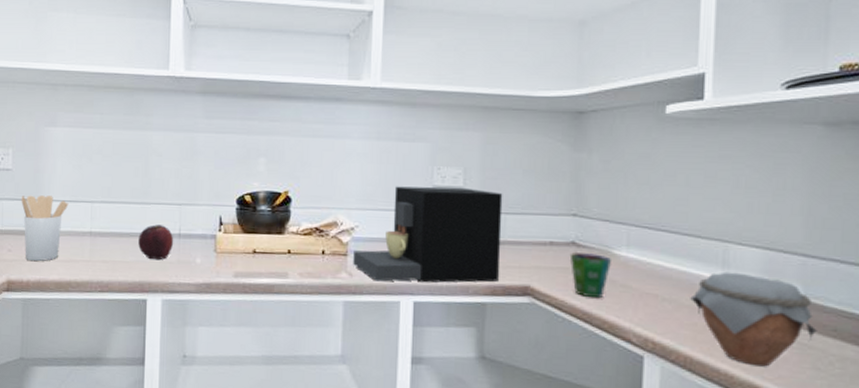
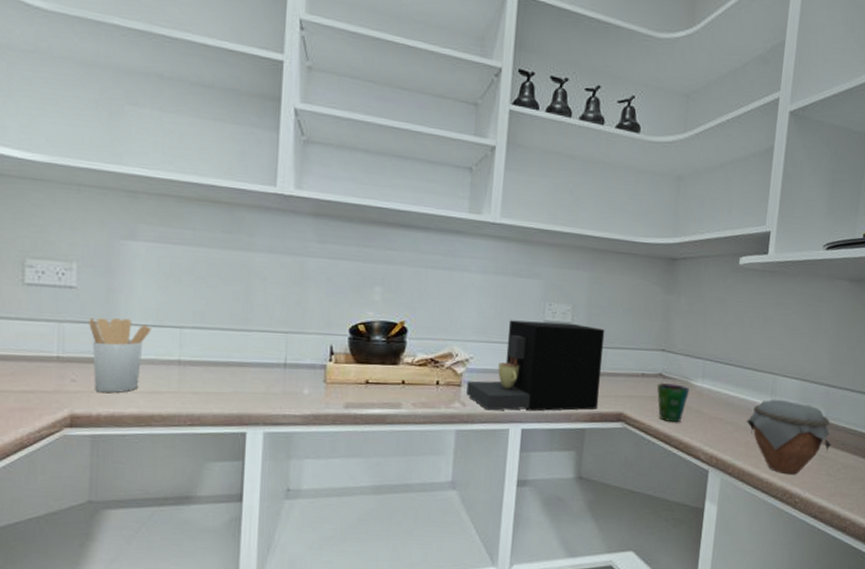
fruit: present [138,224,174,261] -> none [237,353,279,392]

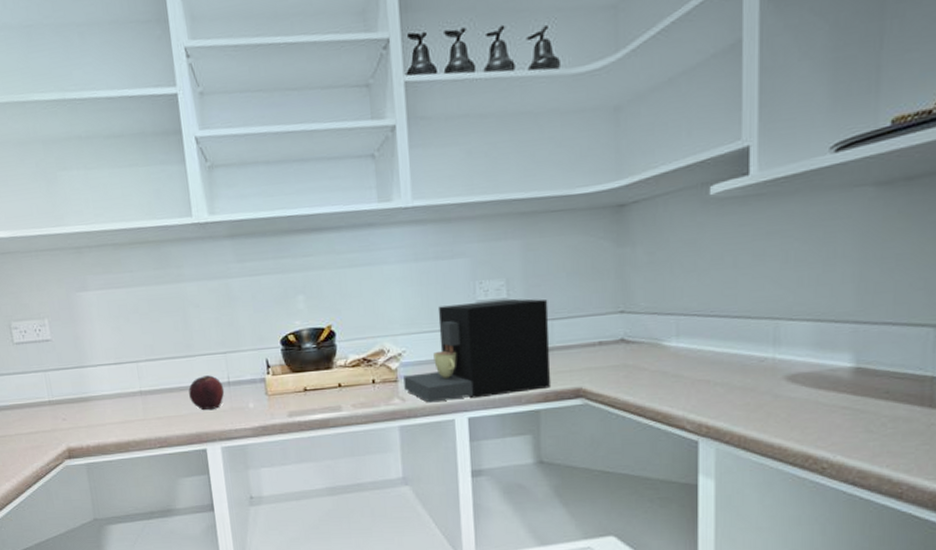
utensil holder: present [89,317,152,393] -> none [66,361,115,427]
fruit: none [237,353,279,392] -> present [188,375,225,411]
cup: present [656,382,690,423] -> none [619,348,663,392]
jar: present [746,399,832,475] -> none [742,348,870,437]

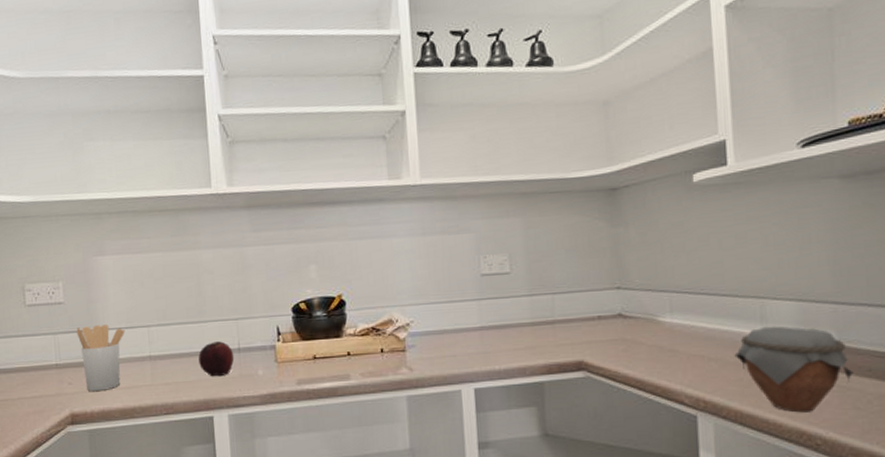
utensil holder: none [66,361,115,427] -> present [76,324,125,392]
coffee maker: present [403,298,552,403] -> none [411,273,554,373]
jar: none [742,348,870,437] -> present [734,326,854,413]

